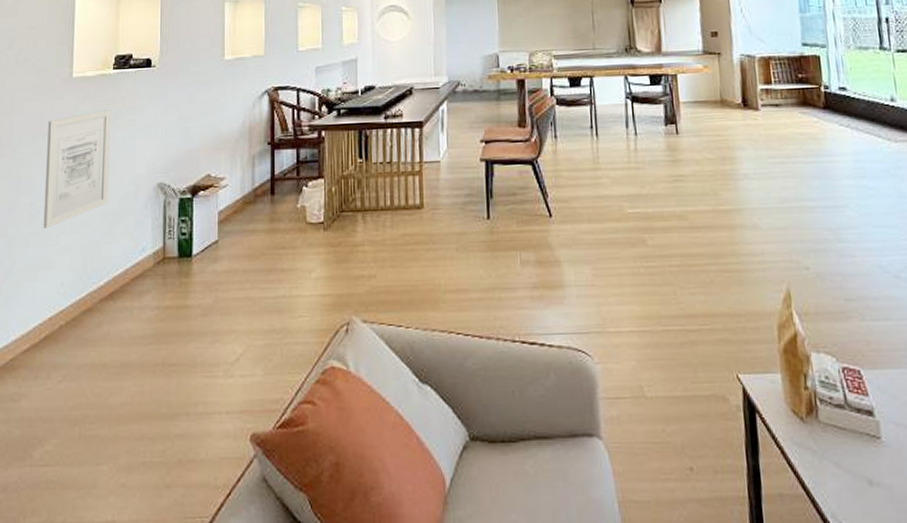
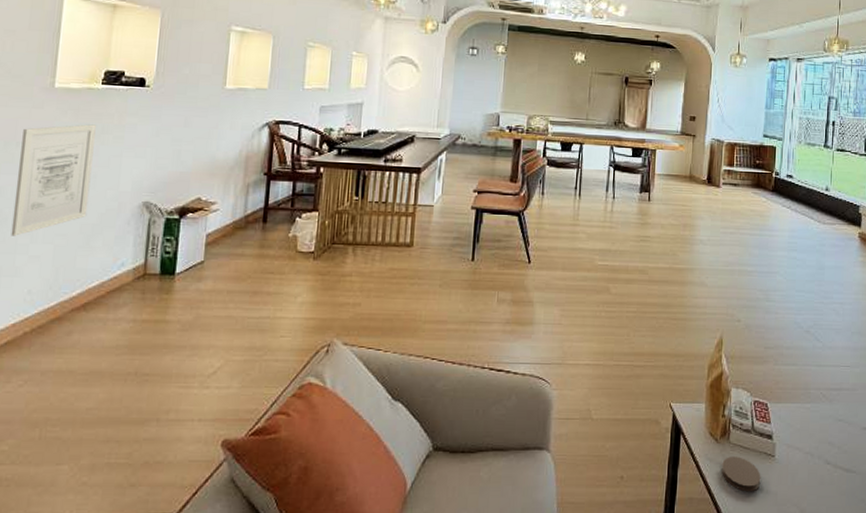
coaster: none [813,439,868,485] -> present [722,456,761,492]

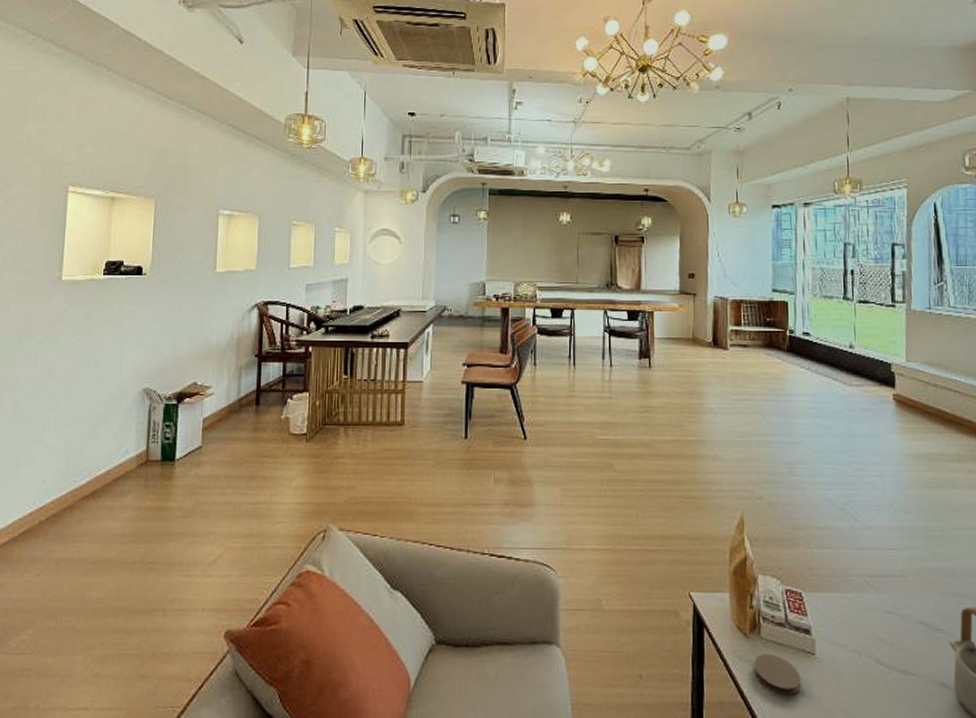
wall art: present [11,124,96,236] -> none [26,314,99,427]

